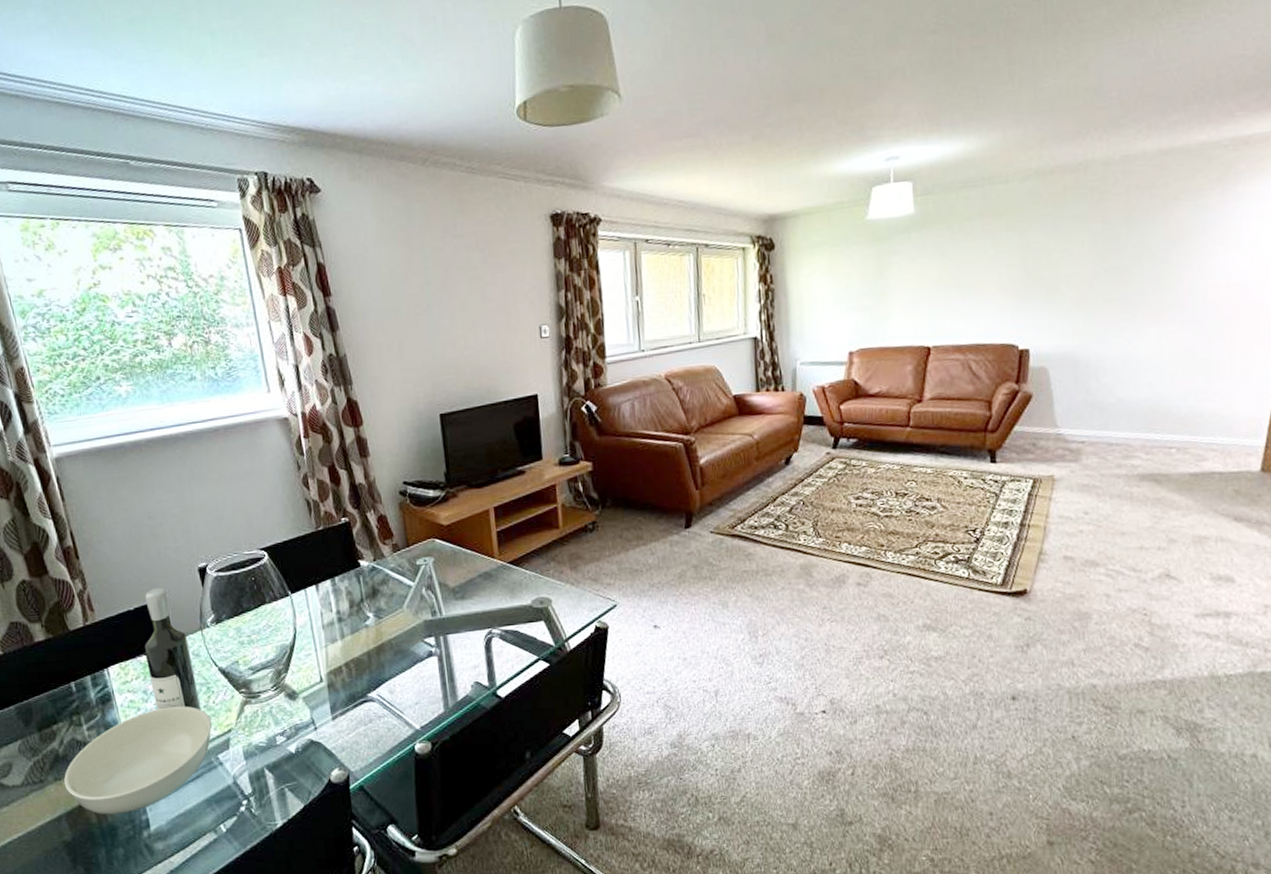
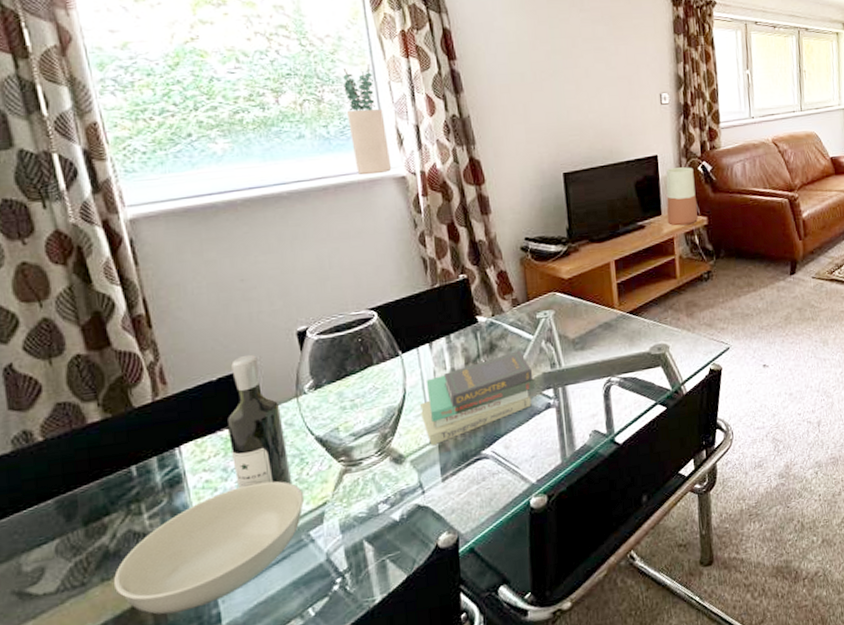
vase: none [226,304,275,417] -> present [342,64,392,176]
books: none [310,597,416,685] -> present [420,351,534,446]
vase: none [547,407,582,472] -> present [666,167,698,226]

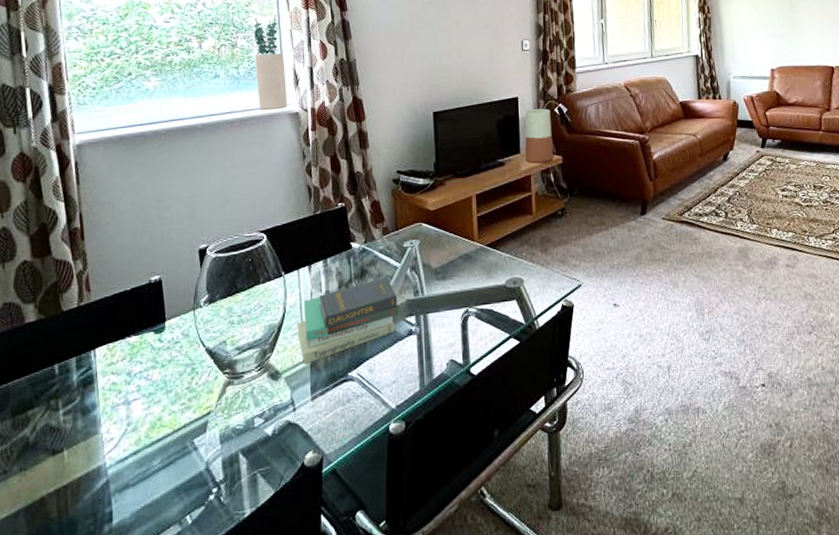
bowl: present [113,480,304,615] -> none [28,387,191,509]
bottle: present [226,354,293,489] -> none [134,268,184,393]

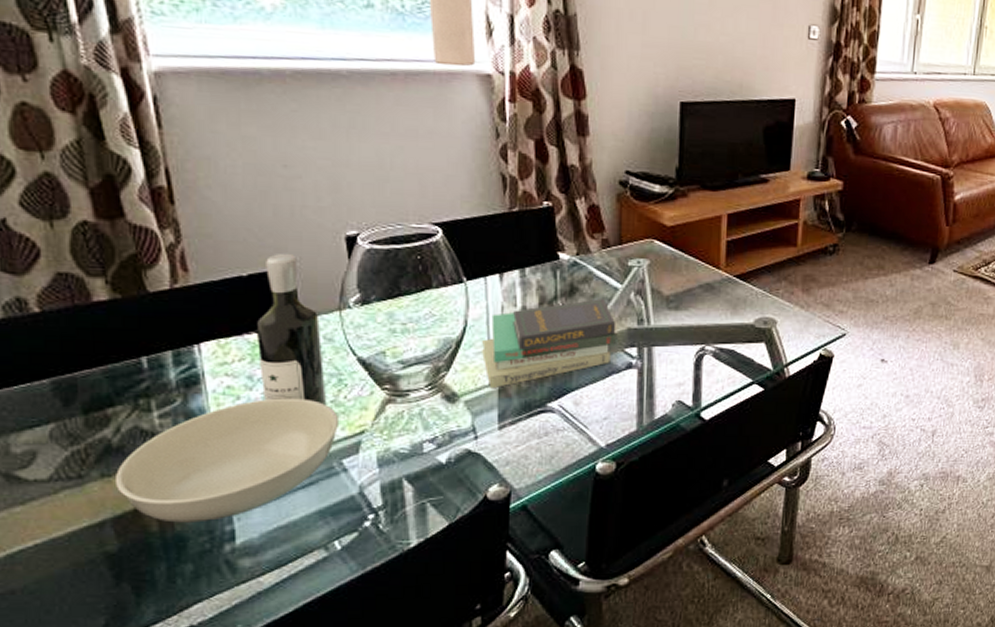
bowl: none [28,387,191,509] -> present [114,398,338,523]
bottle: none [134,268,184,393] -> present [256,253,327,406]
vase: present [525,108,554,164] -> none [795,117,835,187]

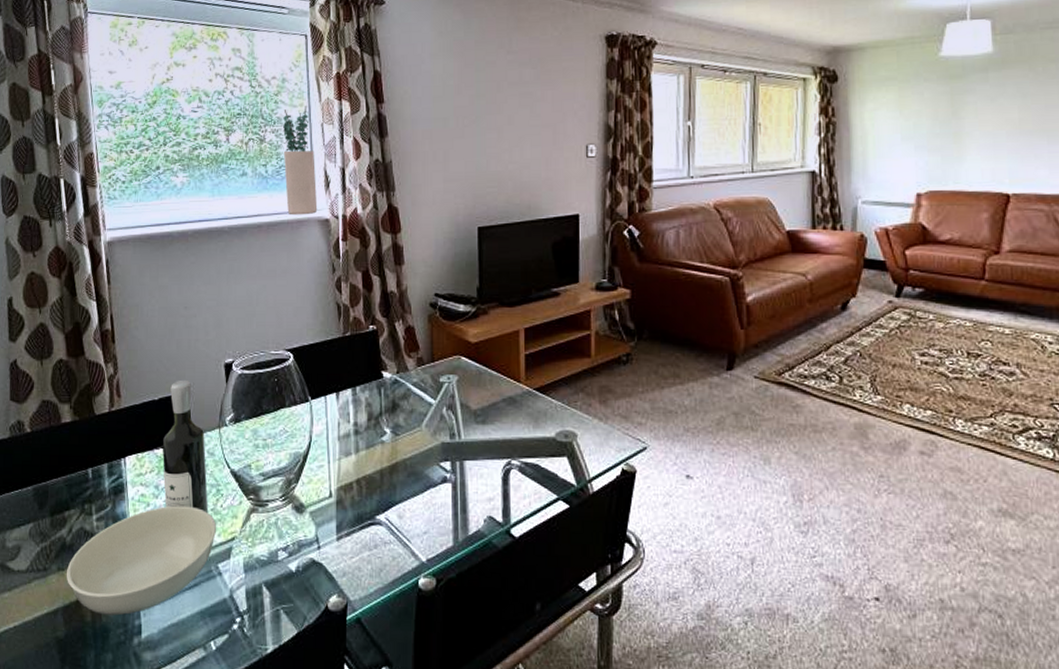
books: present [482,299,616,389] -> none [323,414,432,501]

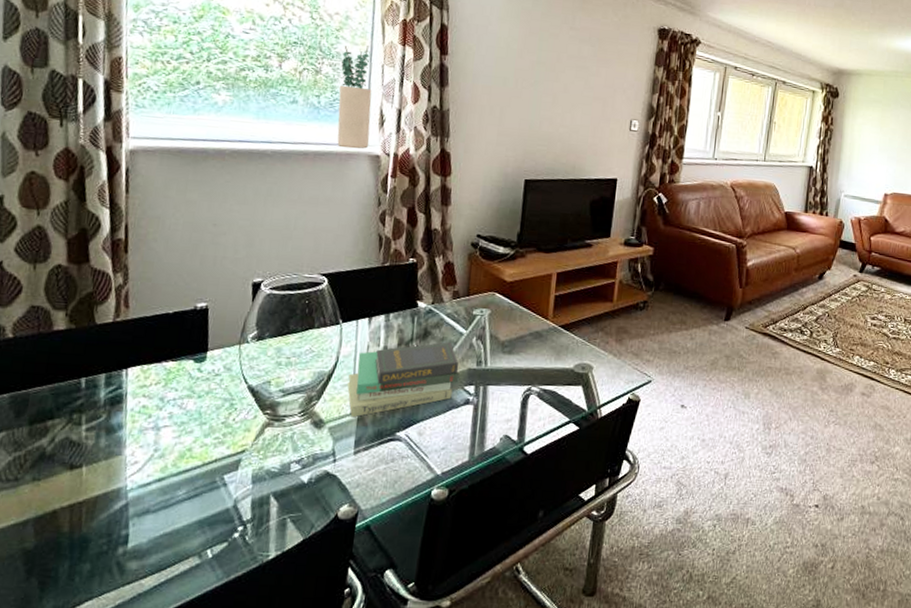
bowl: present [66,505,216,616] -> none [41,418,226,526]
bottle: present [162,379,209,514] -> none [169,295,223,427]
books: none [323,414,432,501] -> present [347,342,459,418]

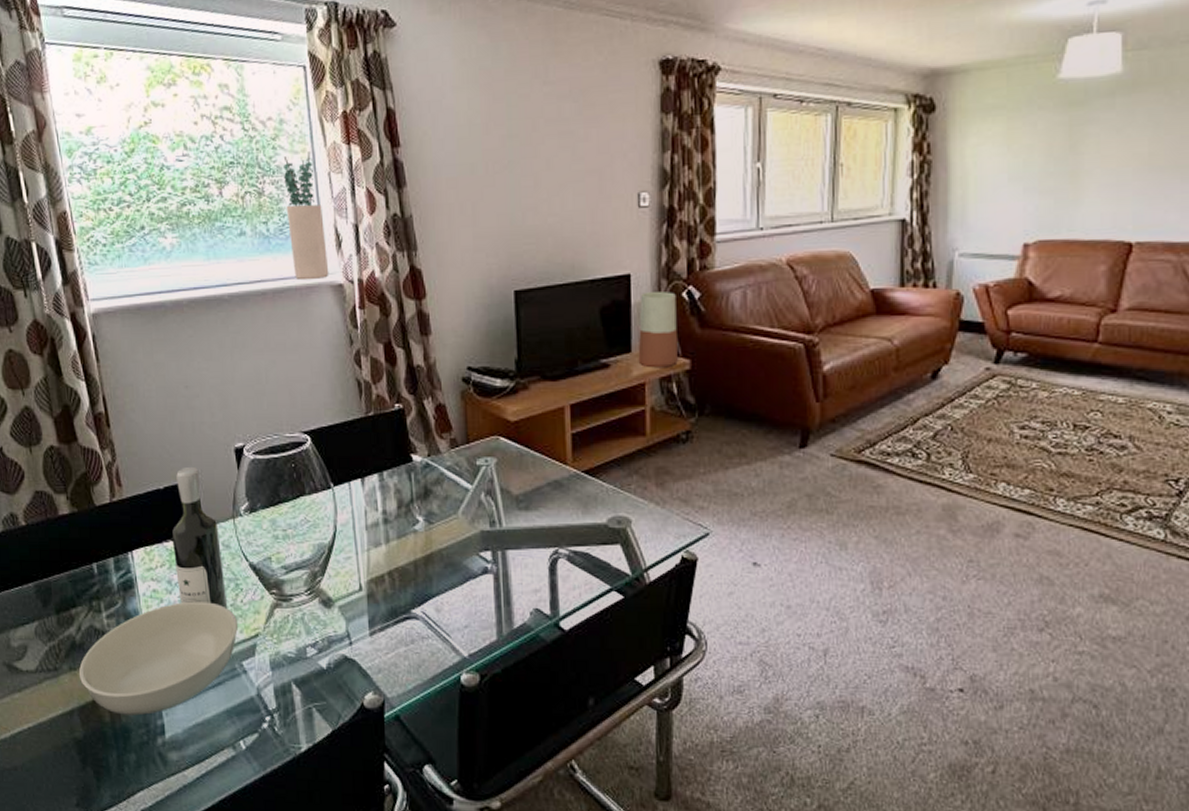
bowl: none [41,418,226,526] -> present [78,601,238,716]
bottle: none [169,295,223,427] -> present [171,466,228,610]
books: present [347,342,459,418] -> none [350,501,471,594]
vase: none [614,194,649,252] -> present [638,292,678,368]

